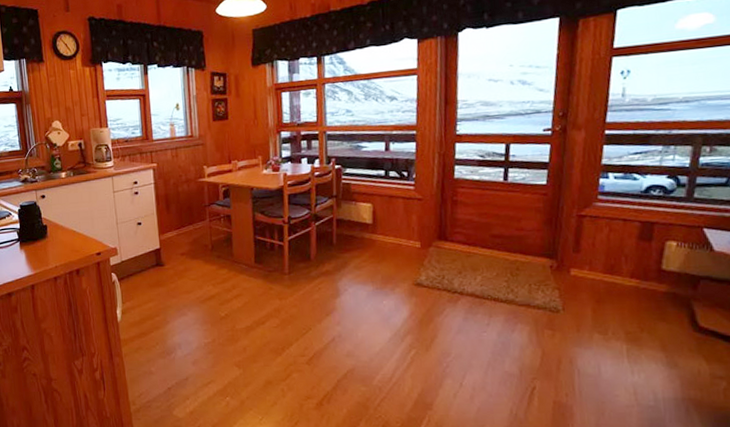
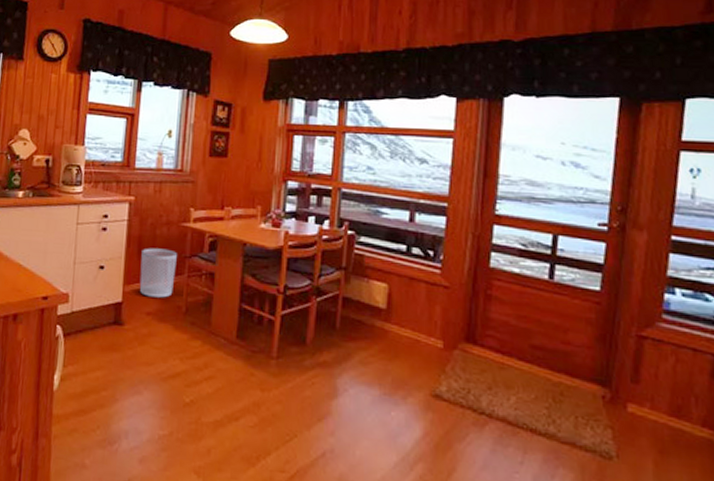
waste bin: none [169,201,199,241] -> present [139,248,177,298]

